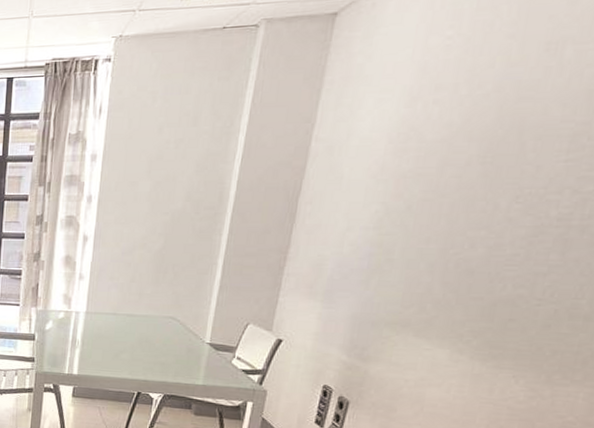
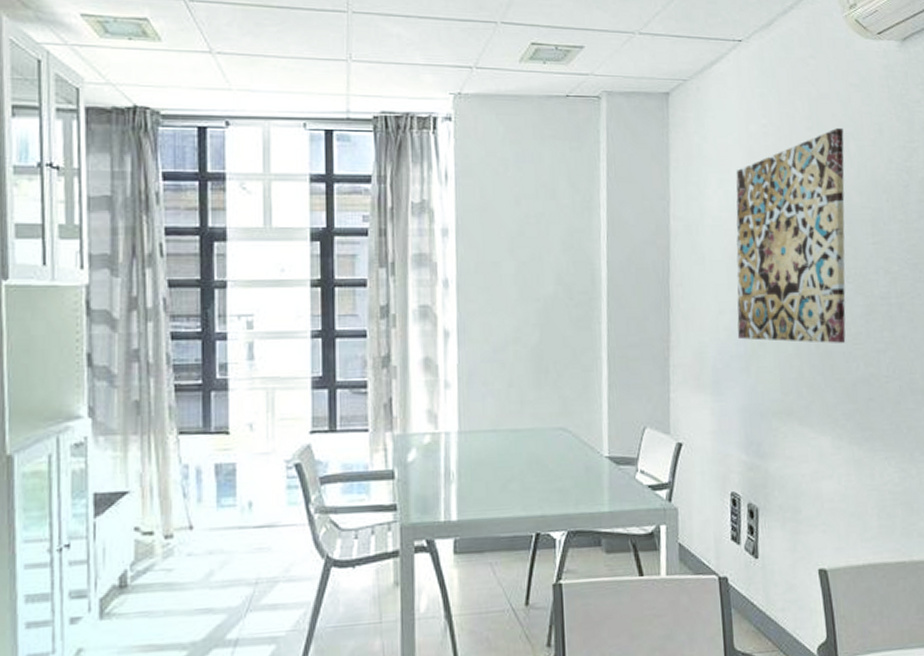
wall art: none [362,32,561,263] -> present [736,128,846,343]

